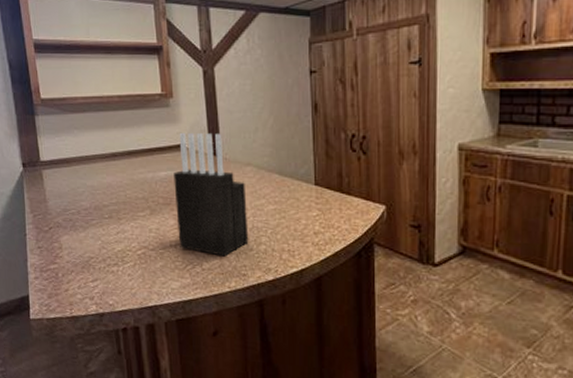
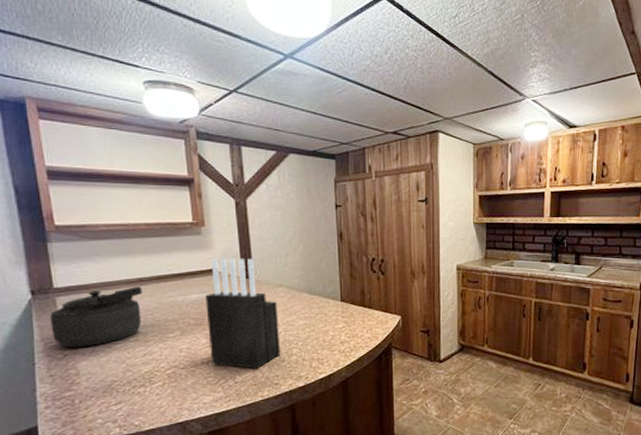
kettle: none [38,162,116,222] -> present [50,287,143,348]

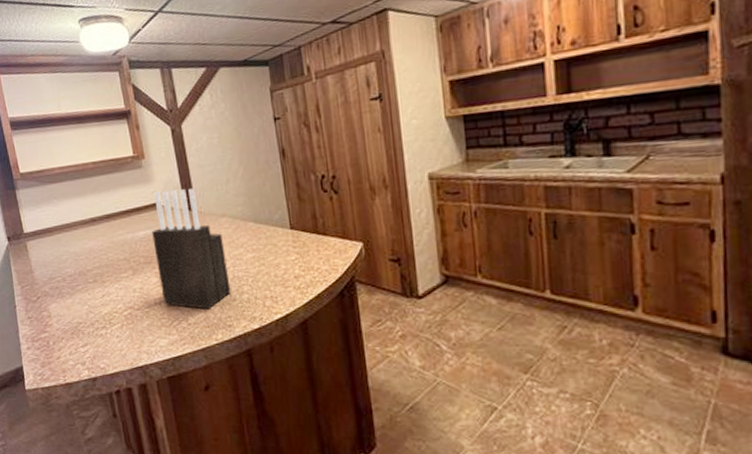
kettle: present [50,287,143,348] -> none [23,226,98,290]

